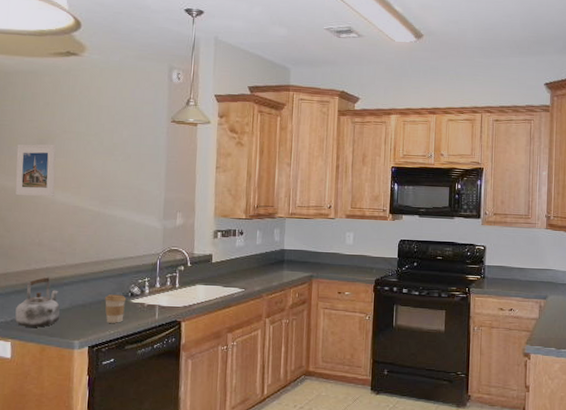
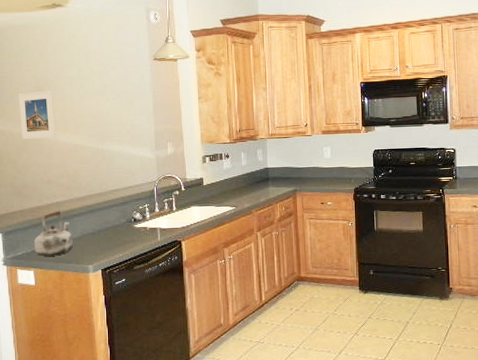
coffee cup: present [105,294,127,323] -> none [111,221,131,247]

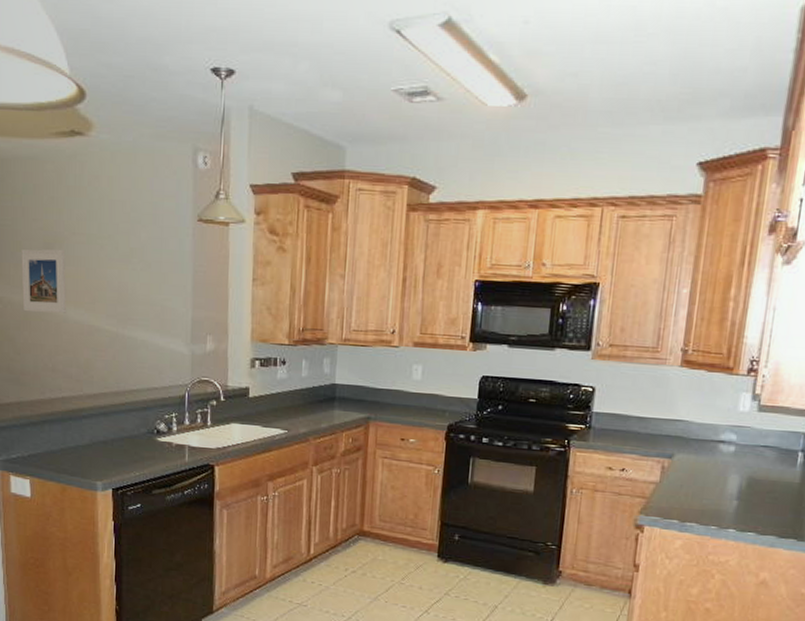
kettle: present [34,210,74,256] -> none [32,407,80,465]

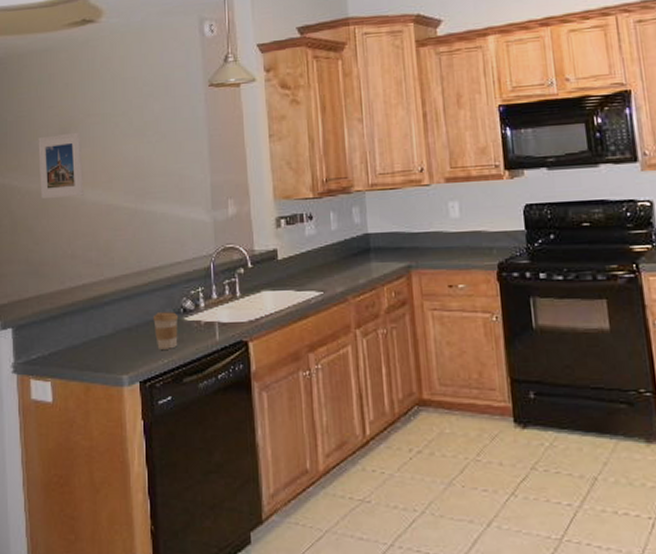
coffee cup: none [128,430,152,464] -> present [153,312,179,350]

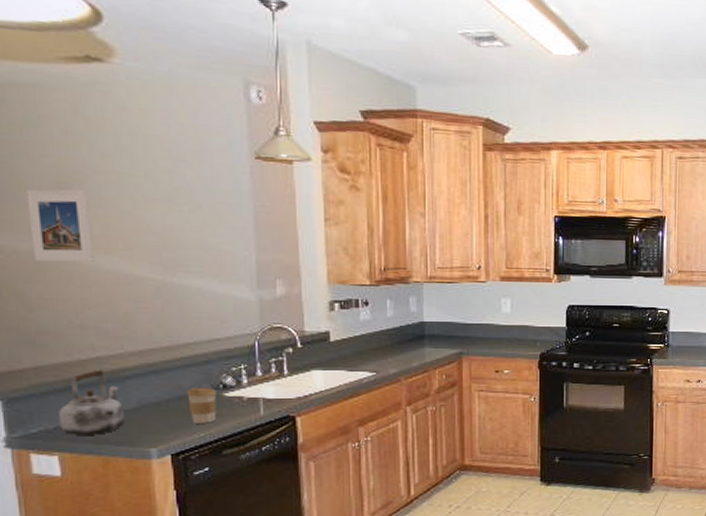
kettle: none [53,295,104,361] -> present [59,369,126,435]

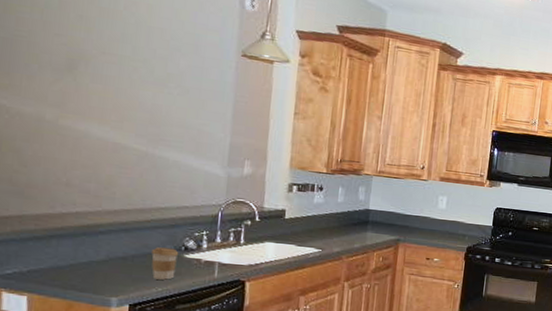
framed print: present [26,189,94,262] -> none [35,62,92,129]
kettle: present [59,369,126,435] -> none [33,222,94,281]

